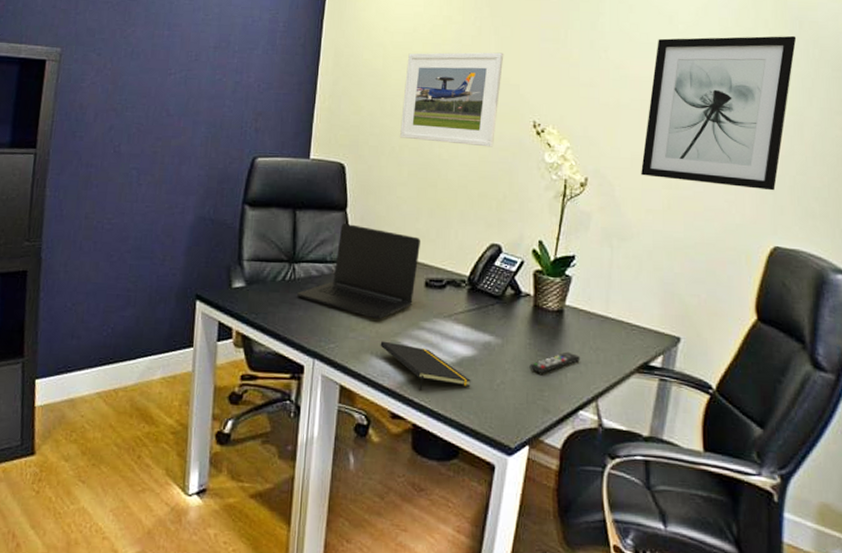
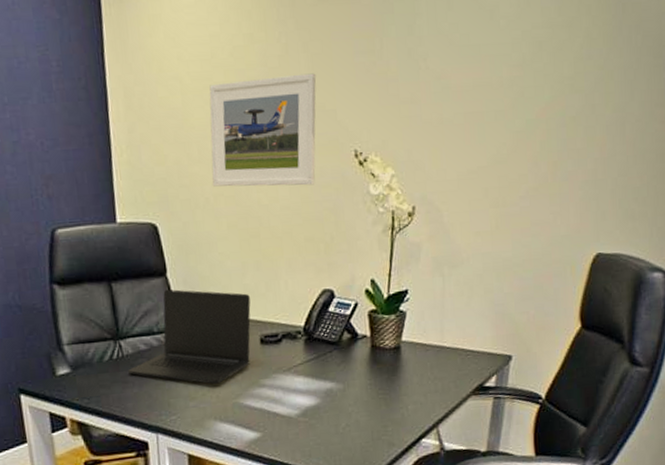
notepad: present [380,341,471,392] -> none [222,404,317,447]
remote control: present [529,351,580,373] -> none [372,385,419,411]
wall art: present [641,35,797,191] -> none [468,21,620,197]

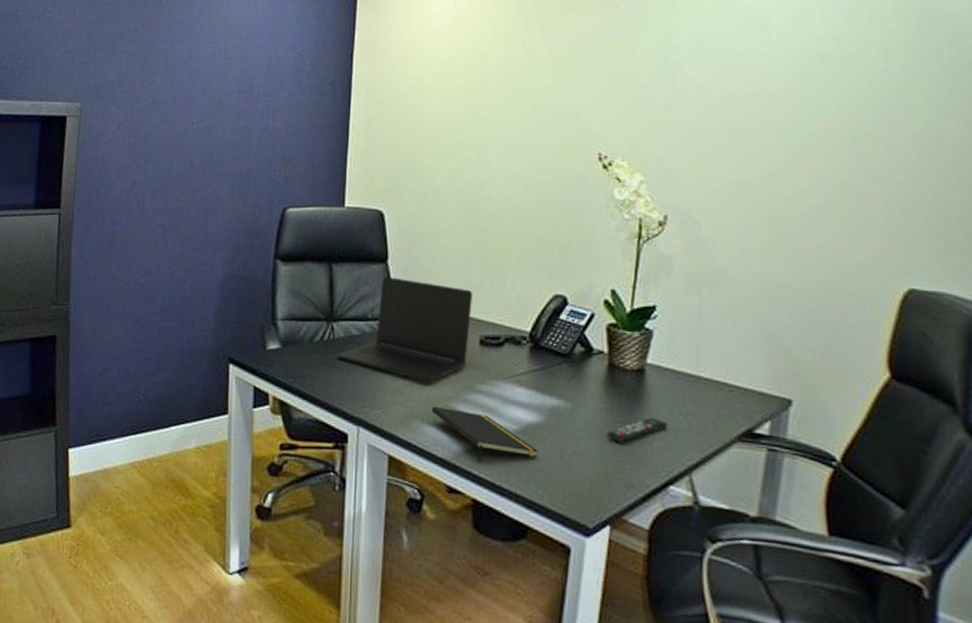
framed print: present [209,73,316,187] -> none [443,77,561,185]
notepad: none [222,404,317,447] -> present [431,406,538,463]
remote control: none [372,385,419,411] -> present [606,417,667,442]

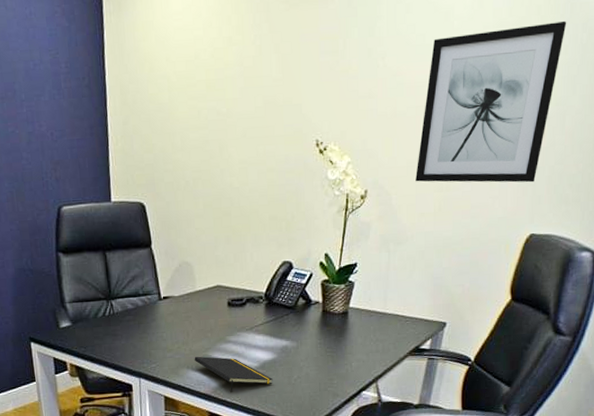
laptop: present [337,276,472,382] -> none [118,258,221,339]
remote control: present [606,417,667,442] -> none [321,345,362,366]
wall art: none [732,34,926,222] -> present [416,20,567,183]

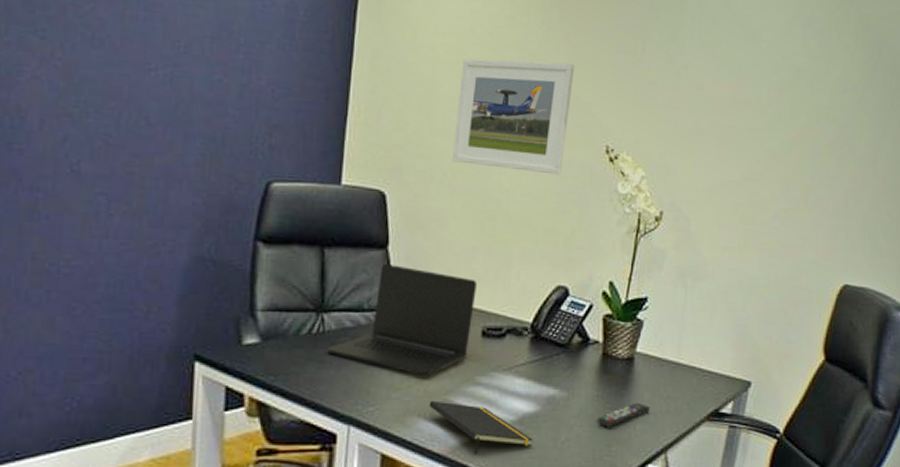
laptop: none [118,258,221,339] -> present [327,263,477,376]
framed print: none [192,71,286,172] -> present [452,59,575,175]
remote control: none [321,345,362,366] -> present [596,402,650,427]
wall art: present [416,20,567,183] -> none [718,57,875,227]

